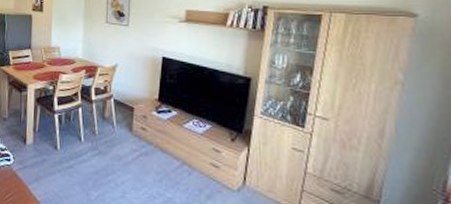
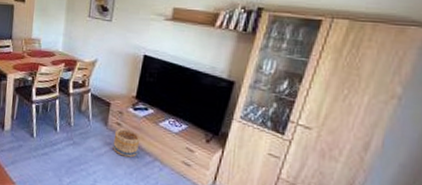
basket: none [140,132,167,164] -> present [113,128,141,158]

